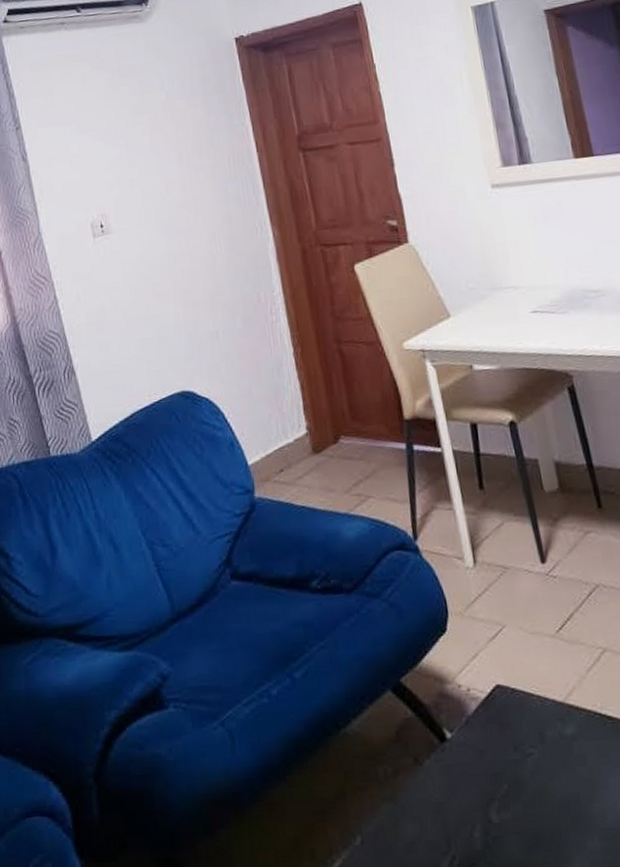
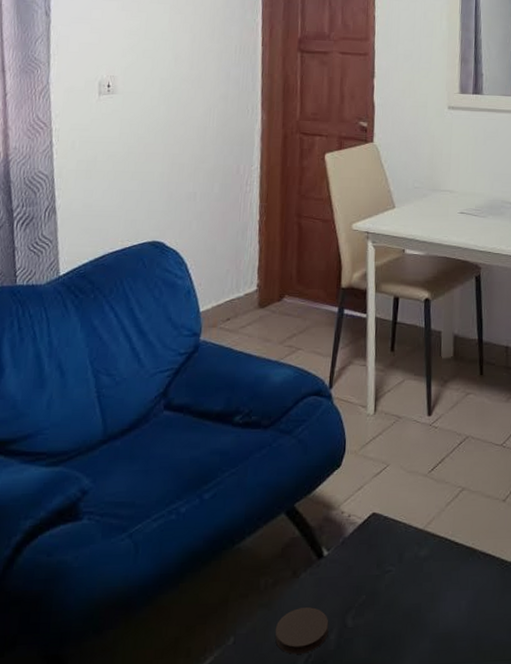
coaster: none [406,800,471,856] -> present [275,607,329,654]

